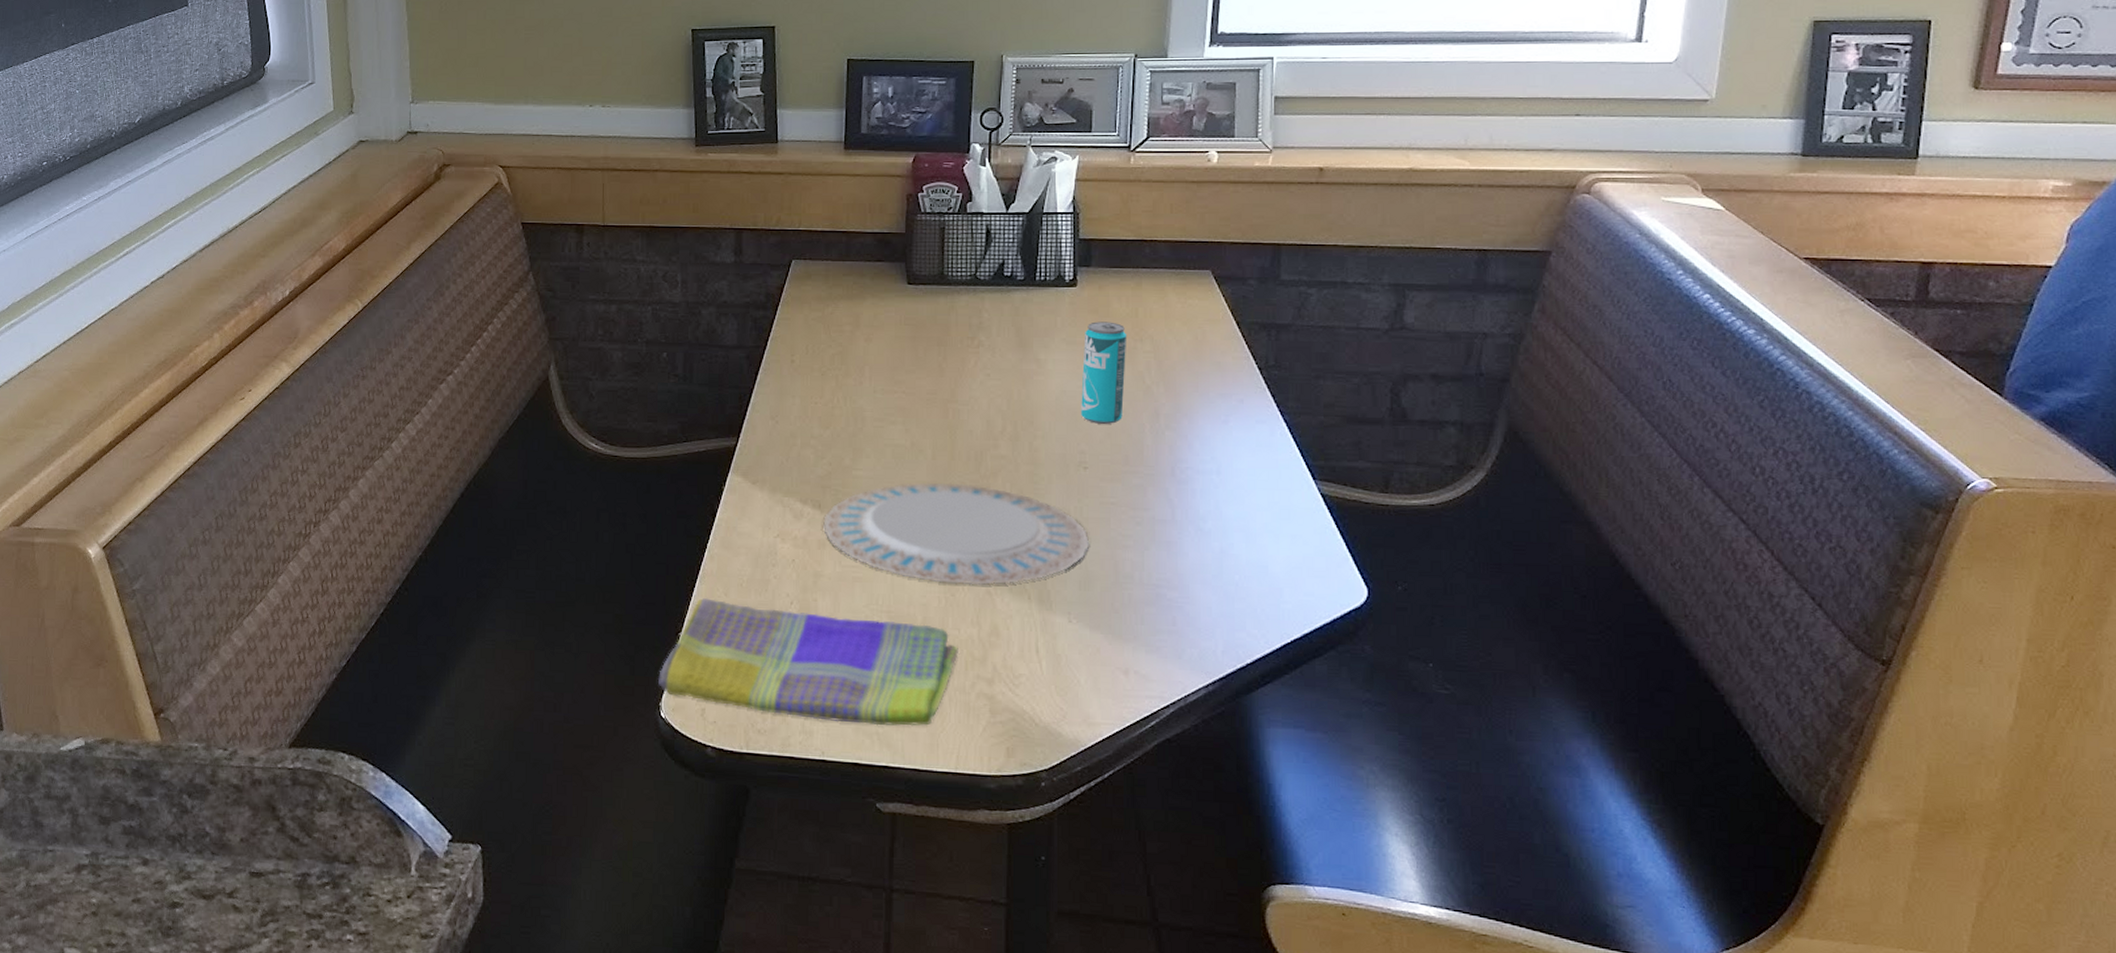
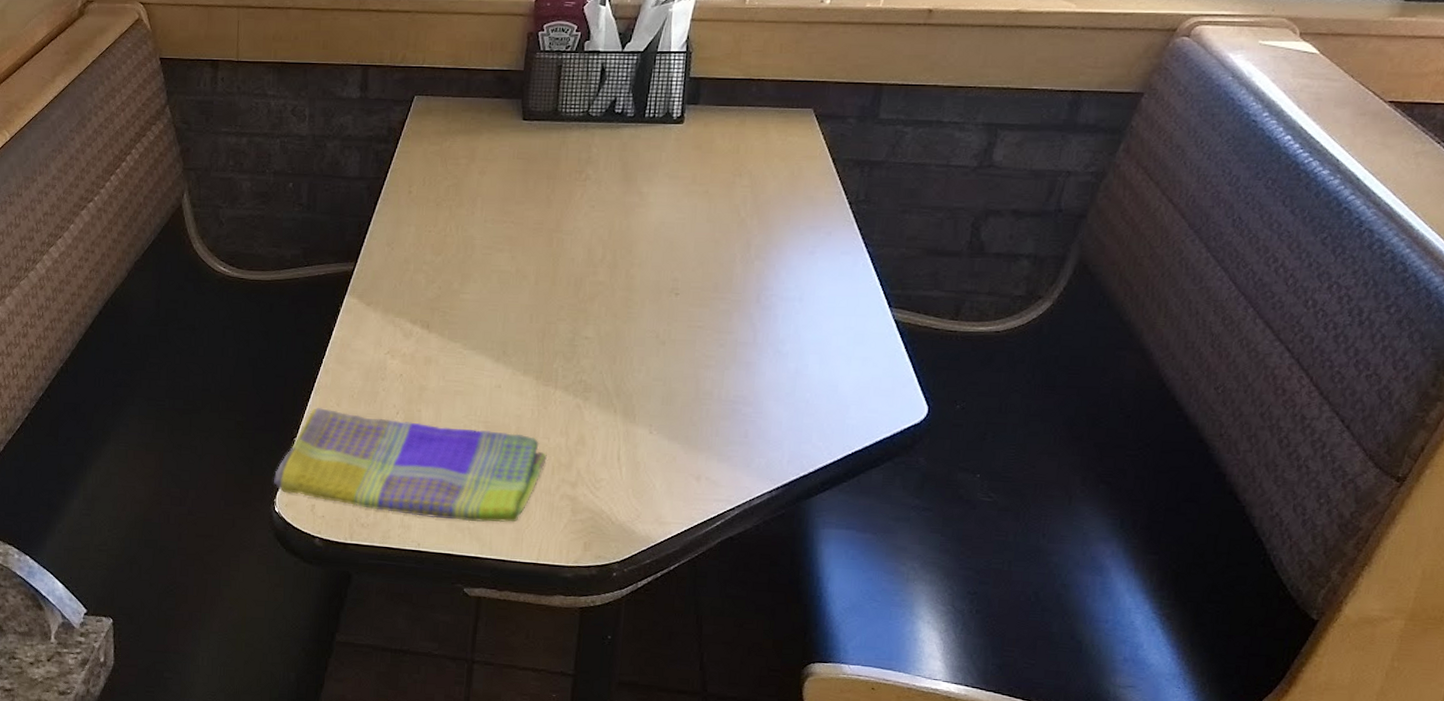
plate: present [823,482,1089,586] -> none [430,305,674,400]
beverage can: present [1081,321,1127,424] -> none [677,157,727,254]

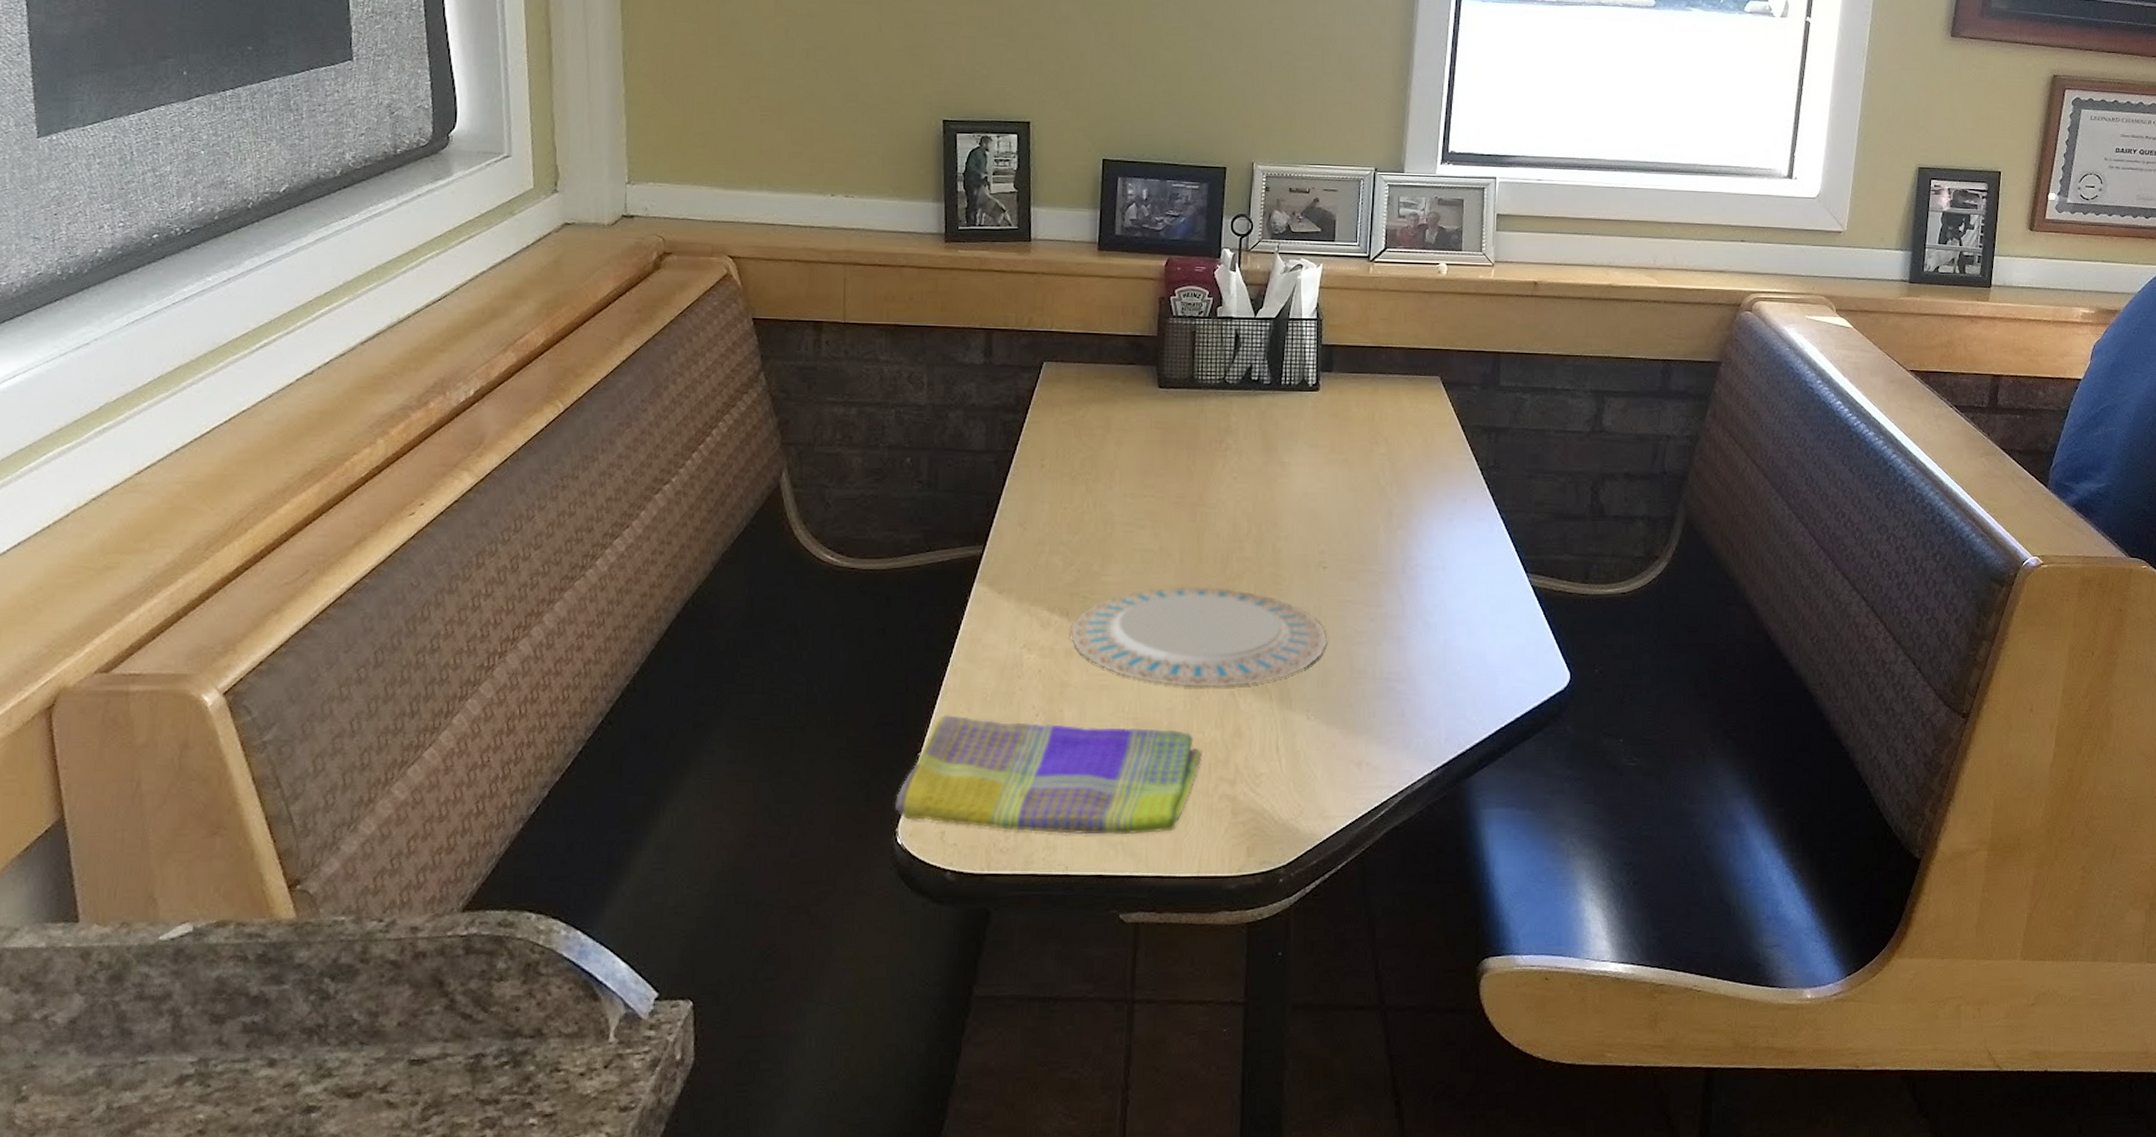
plate: none [430,305,674,400] -> present [1071,586,1327,688]

